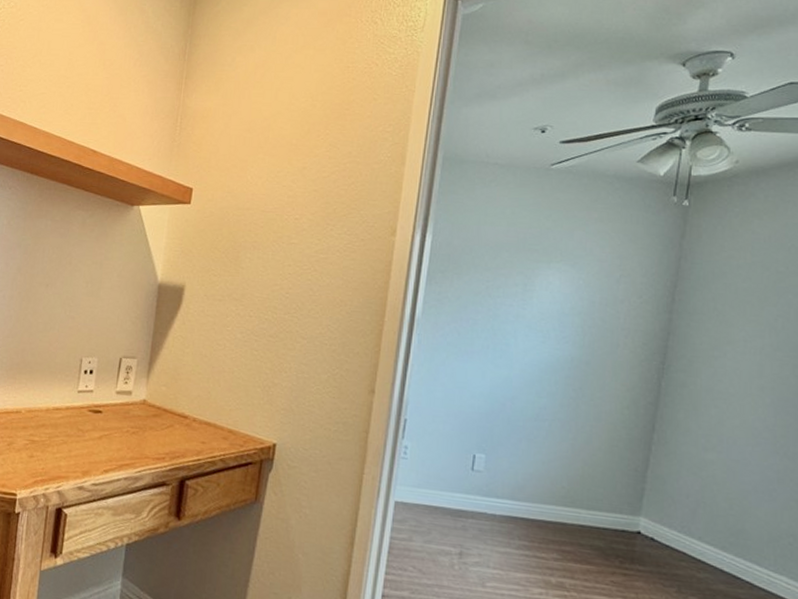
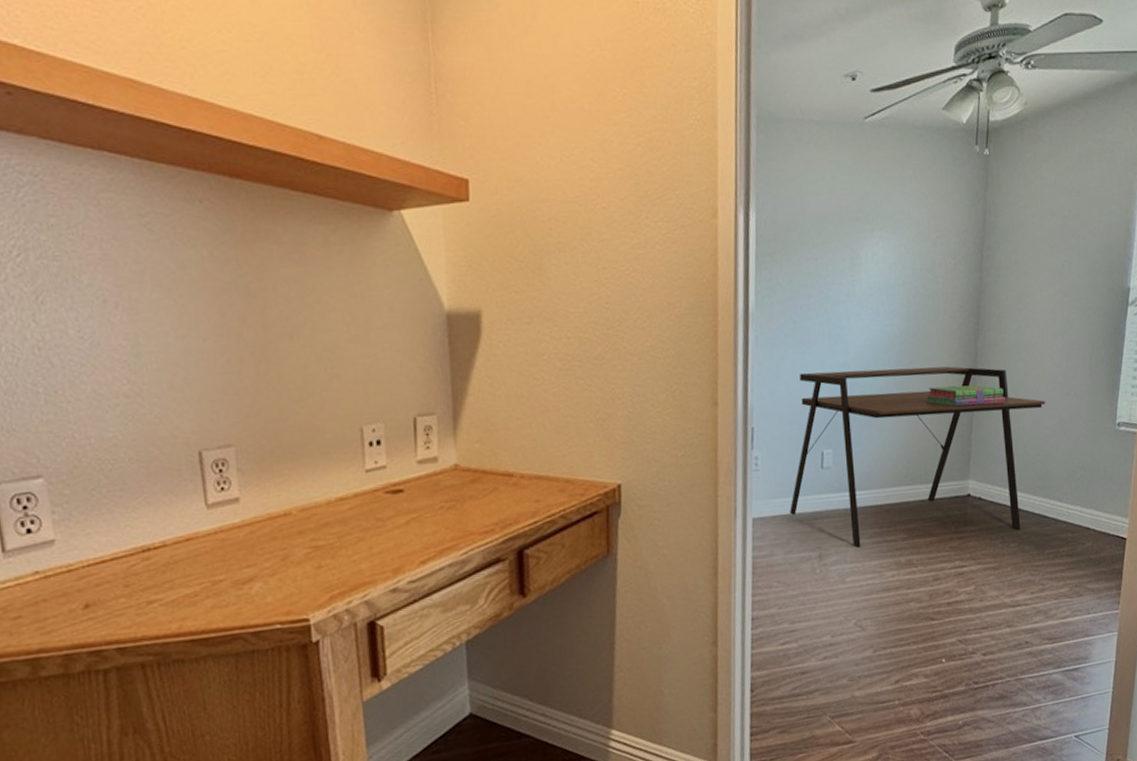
desk: none [434,378,745,585] -> present [790,366,1046,548]
stack of books: none [596,416,692,448] -> present [926,385,1006,407]

